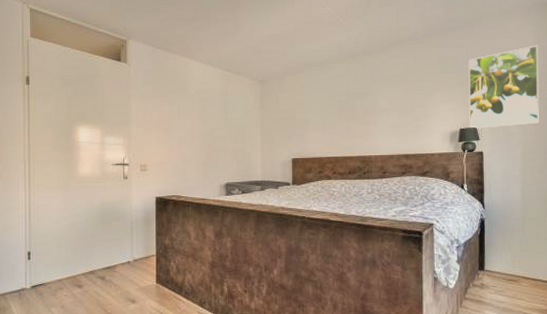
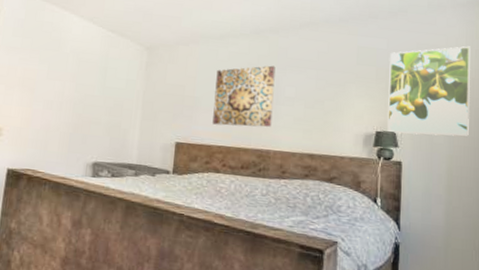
wall art: none [321,83,371,140] -> present [212,65,276,127]

